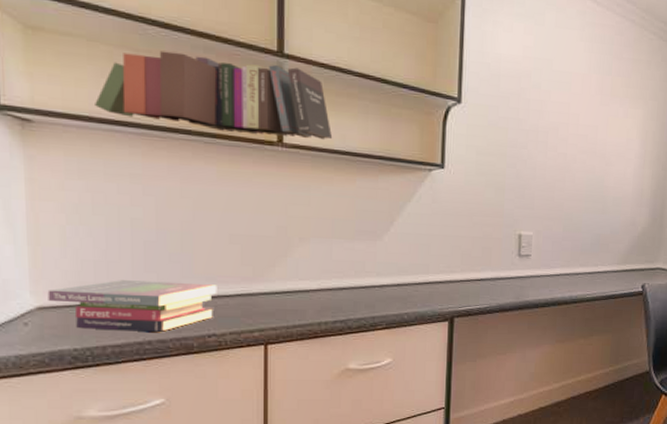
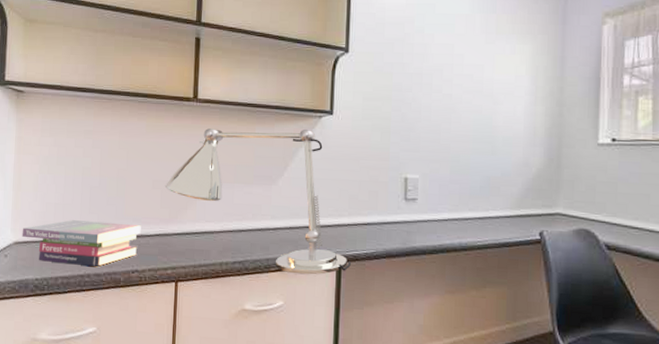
books: present [95,50,216,126] -> none [65,29,150,87]
books: present [188,56,333,140] -> none [128,31,238,94]
desk lamp: none [245,177,463,331] -> present [164,128,351,275]

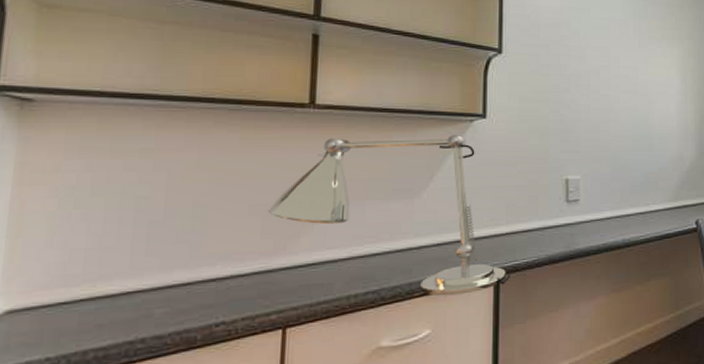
books: present [22,220,141,267] -> none [21,264,231,332]

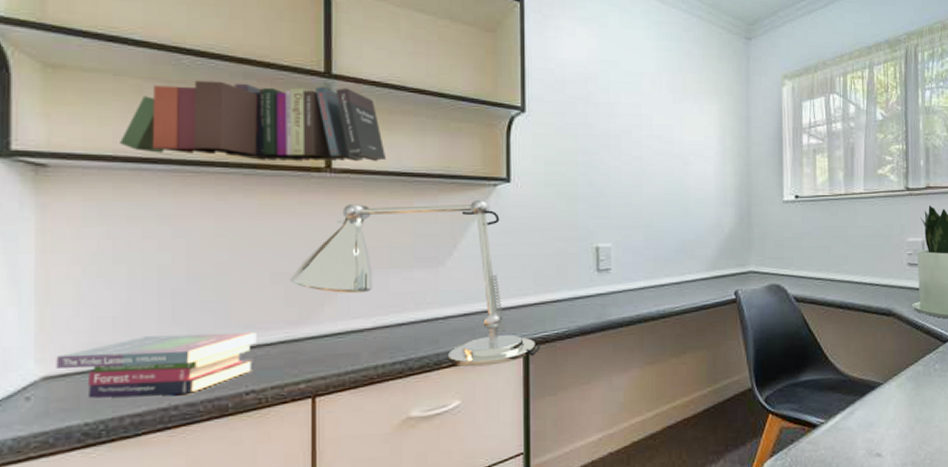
books: none [21,264,231,332] -> present [56,332,257,399]
books: none [109,21,247,92] -> present [120,80,257,156]
books: none [212,24,369,99] -> present [225,83,387,162]

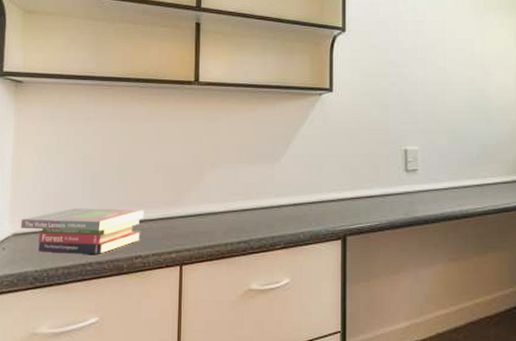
books: present [120,80,257,156] -> none [65,17,150,73]
books: present [225,83,387,162] -> none [129,18,238,77]
desk lamp: present [289,200,540,367] -> none [167,107,355,251]

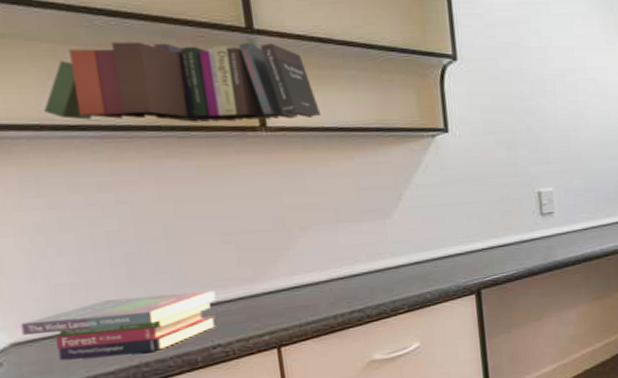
books: none [65,17,150,73] -> present [44,41,188,120]
books: none [129,18,238,77] -> present [153,43,322,123]

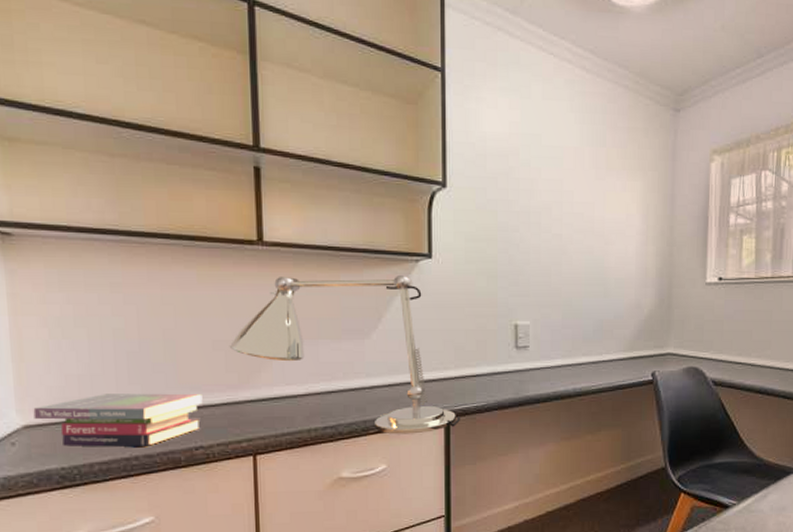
books: present [44,41,188,120] -> none [72,153,194,228]
books: present [153,43,322,123] -> none [166,156,314,236]
desk lamp: none [239,152,491,312] -> present [229,276,460,434]

